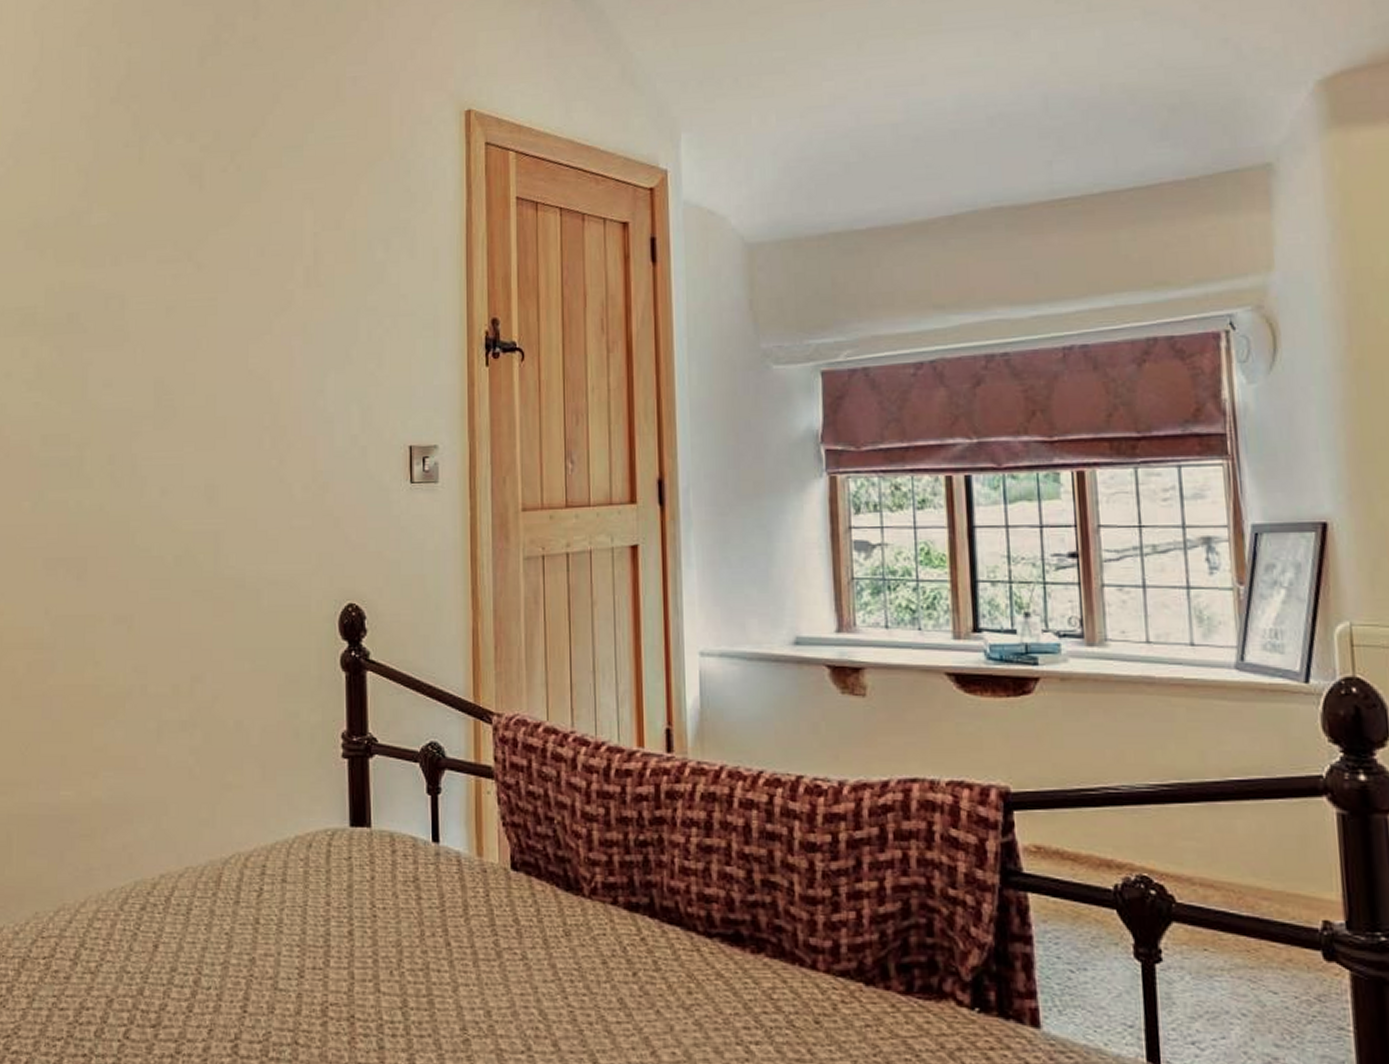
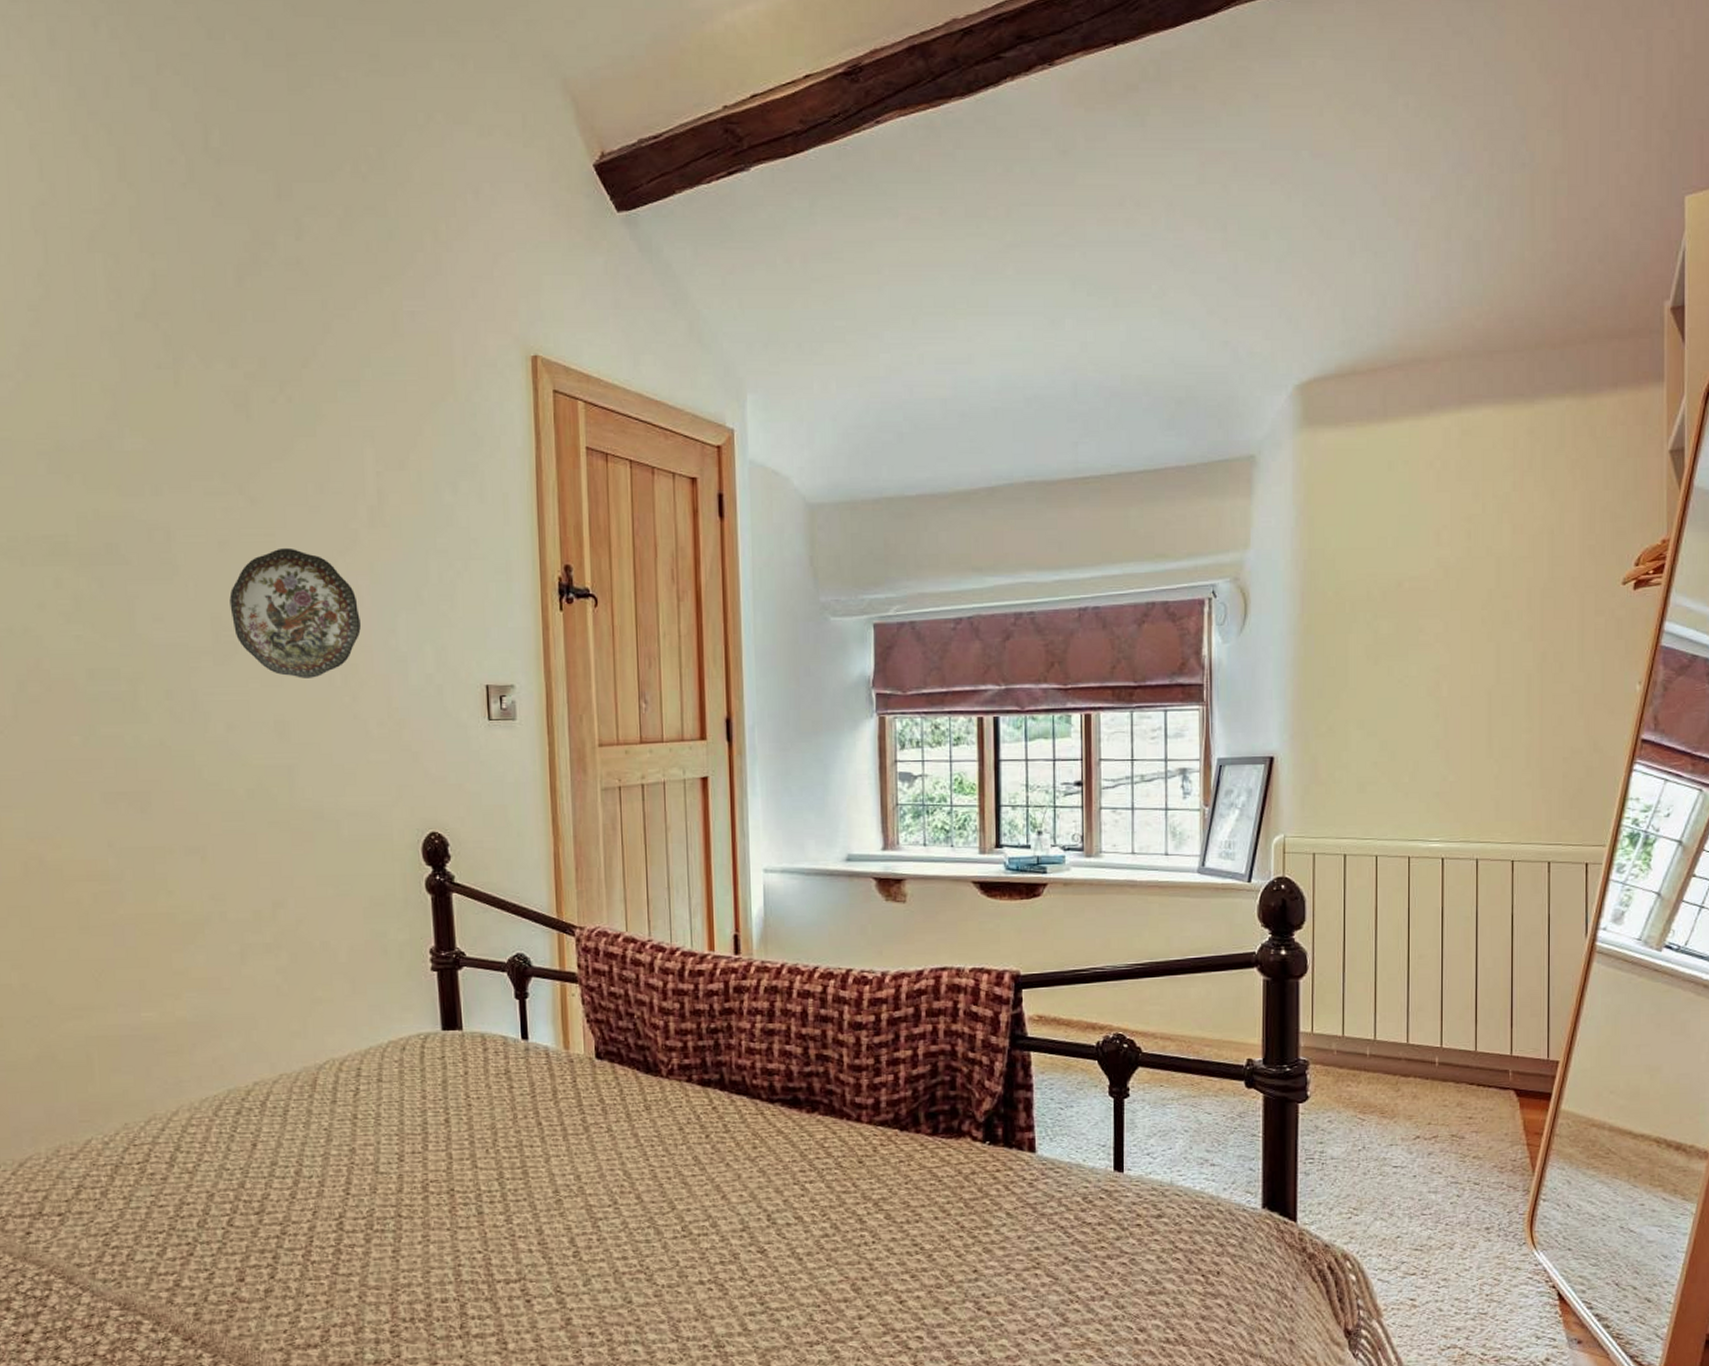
decorative plate: none [172,311,291,442] -> present [229,547,361,678]

